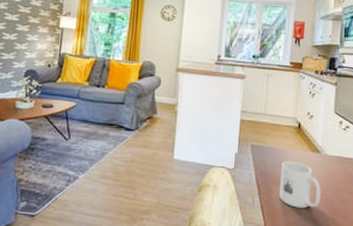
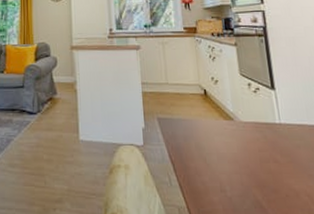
mug: present [279,160,321,209] -> none [194,131,244,184]

